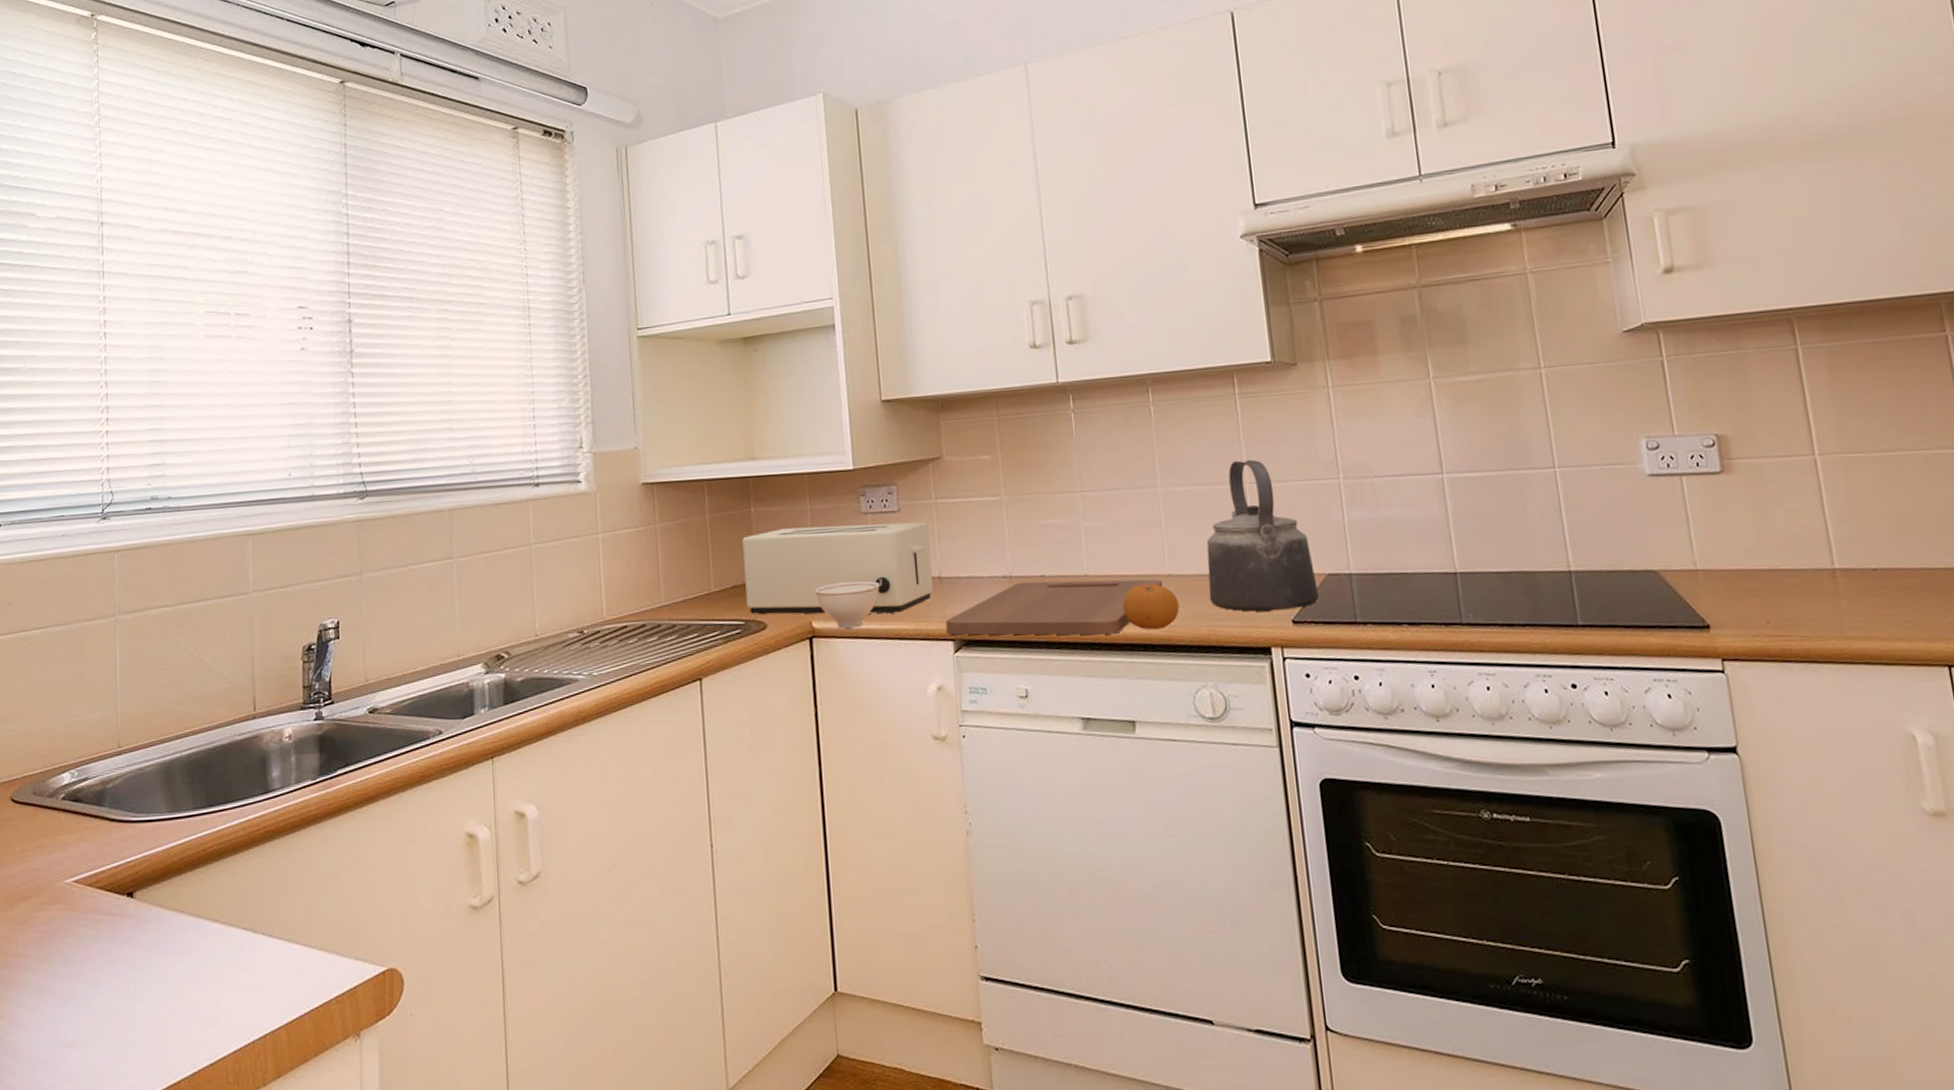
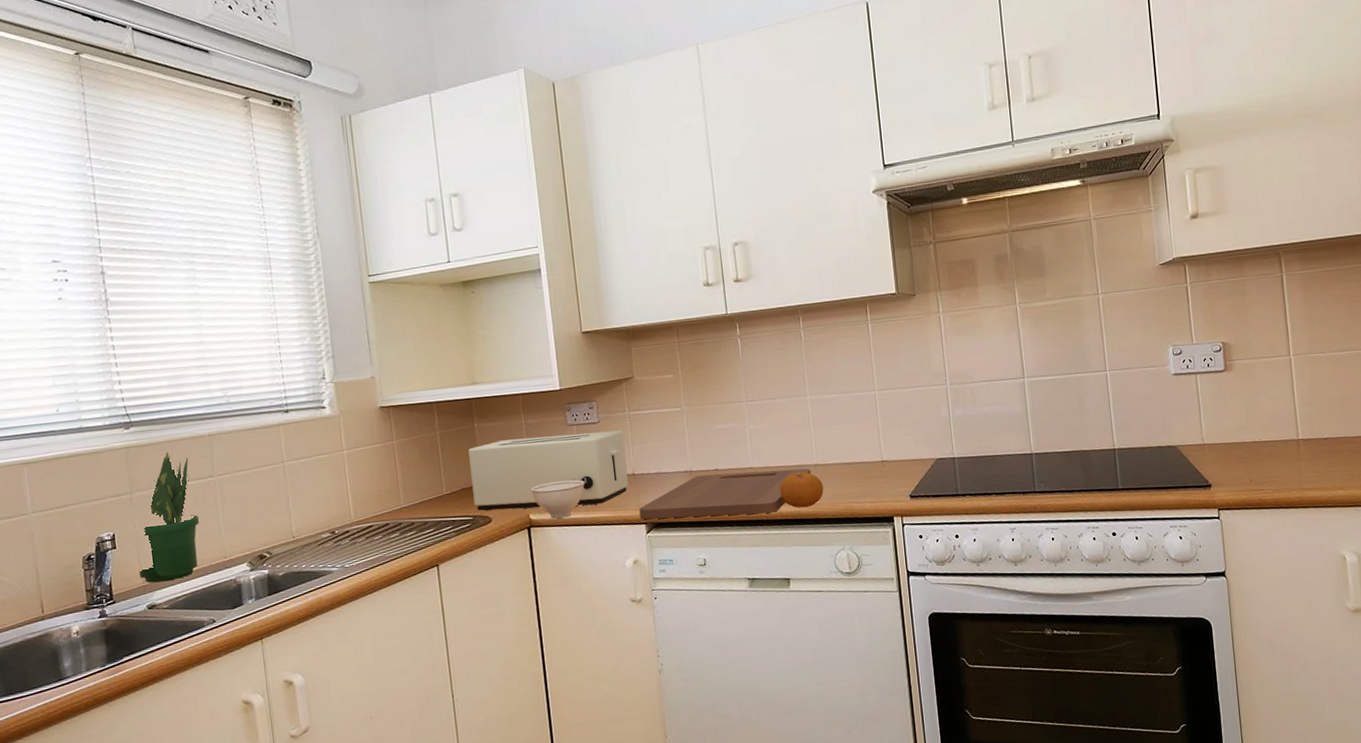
planter: none [361,527,432,682] -> present [138,451,199,583]
kettle: present [1206,459,1319,612] -> none [845,371,930,490]

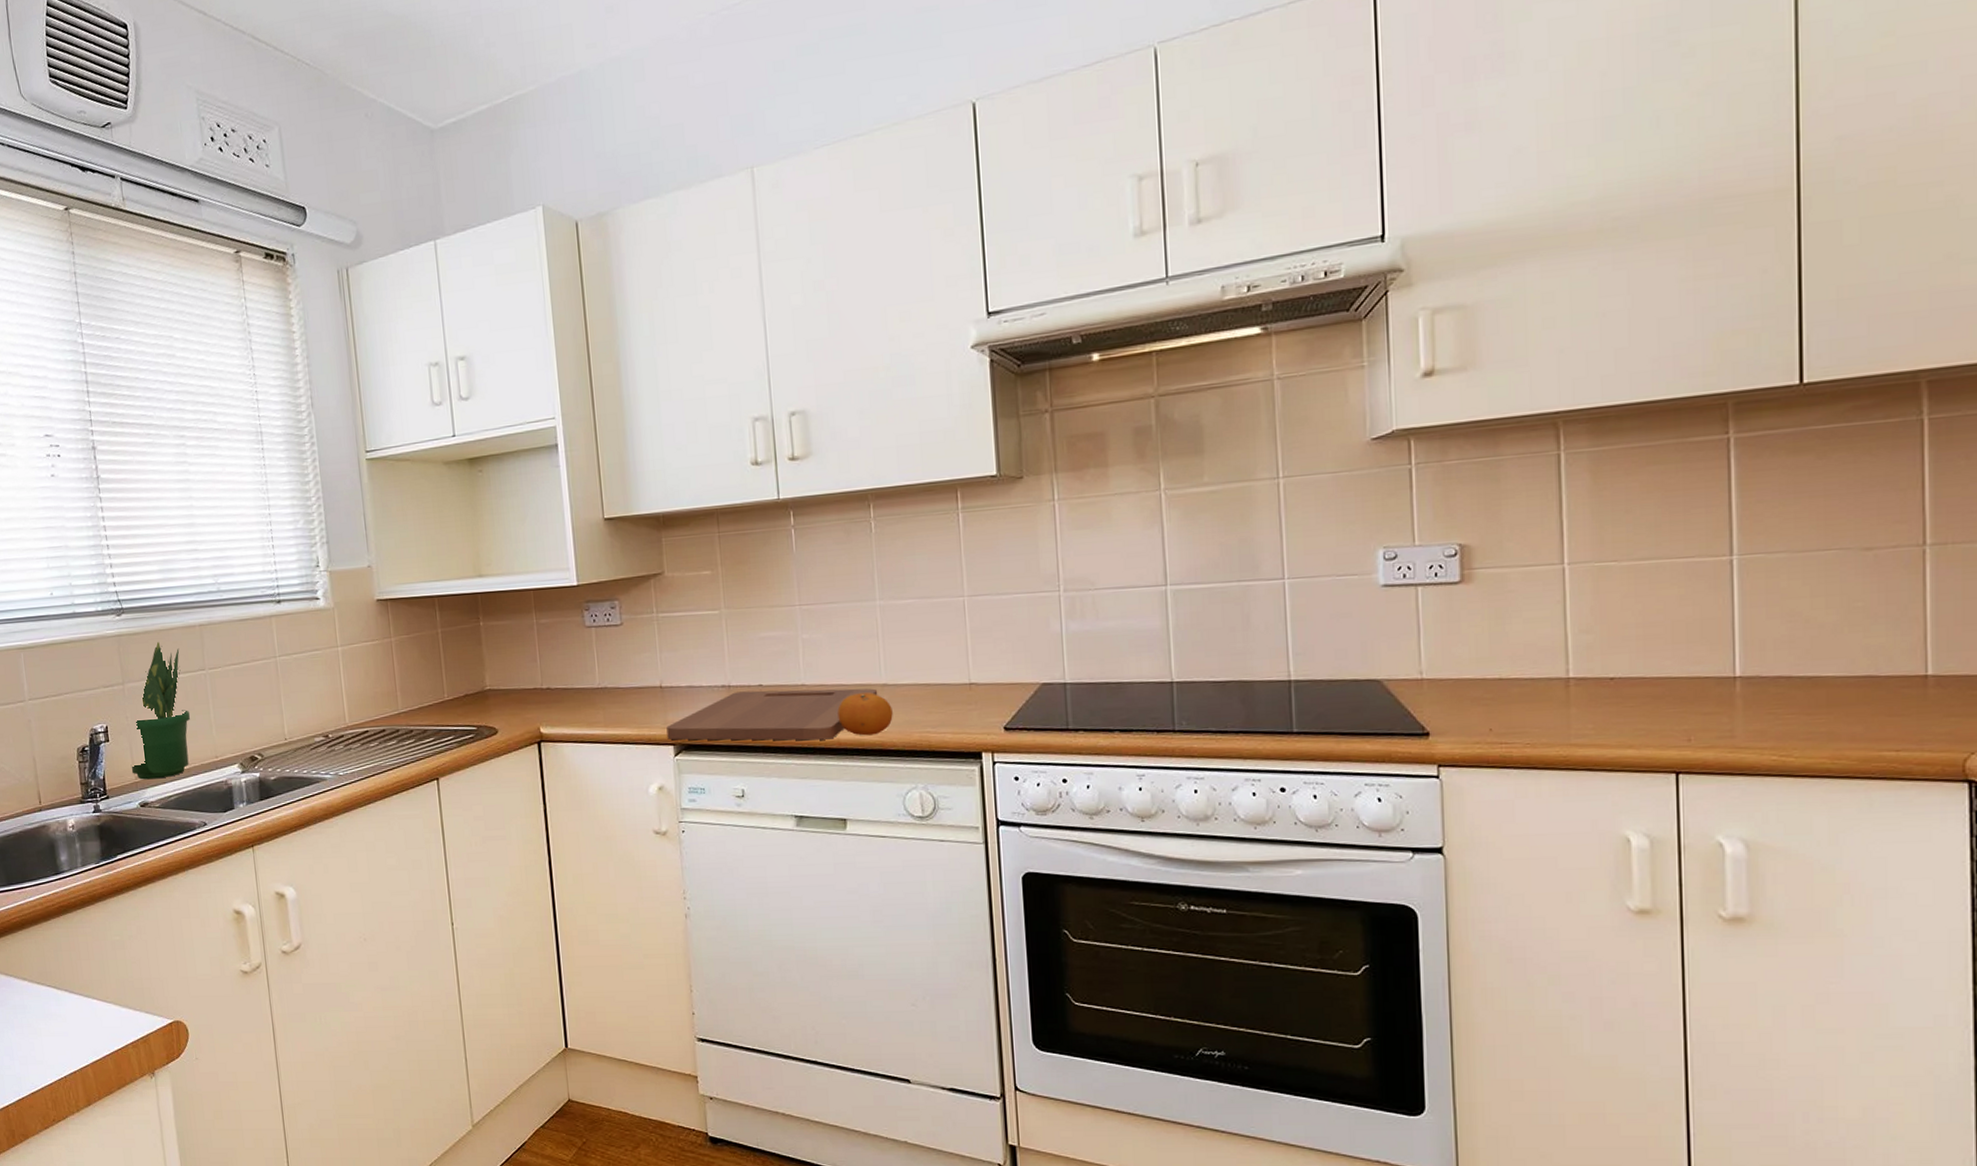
toaster: present [468,430,628,511] -> none [473,634,654,721]
bowl: present [530,479,585,519] -> none [541,690,604,734]

